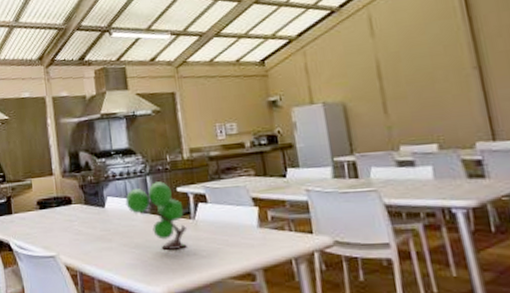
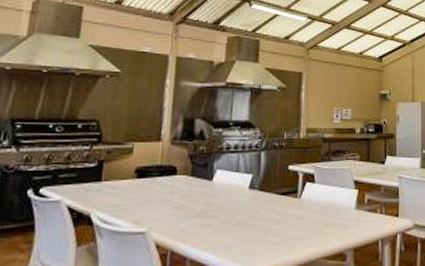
plant: present [125,181,188,250] -> none [235,158,292,228]

